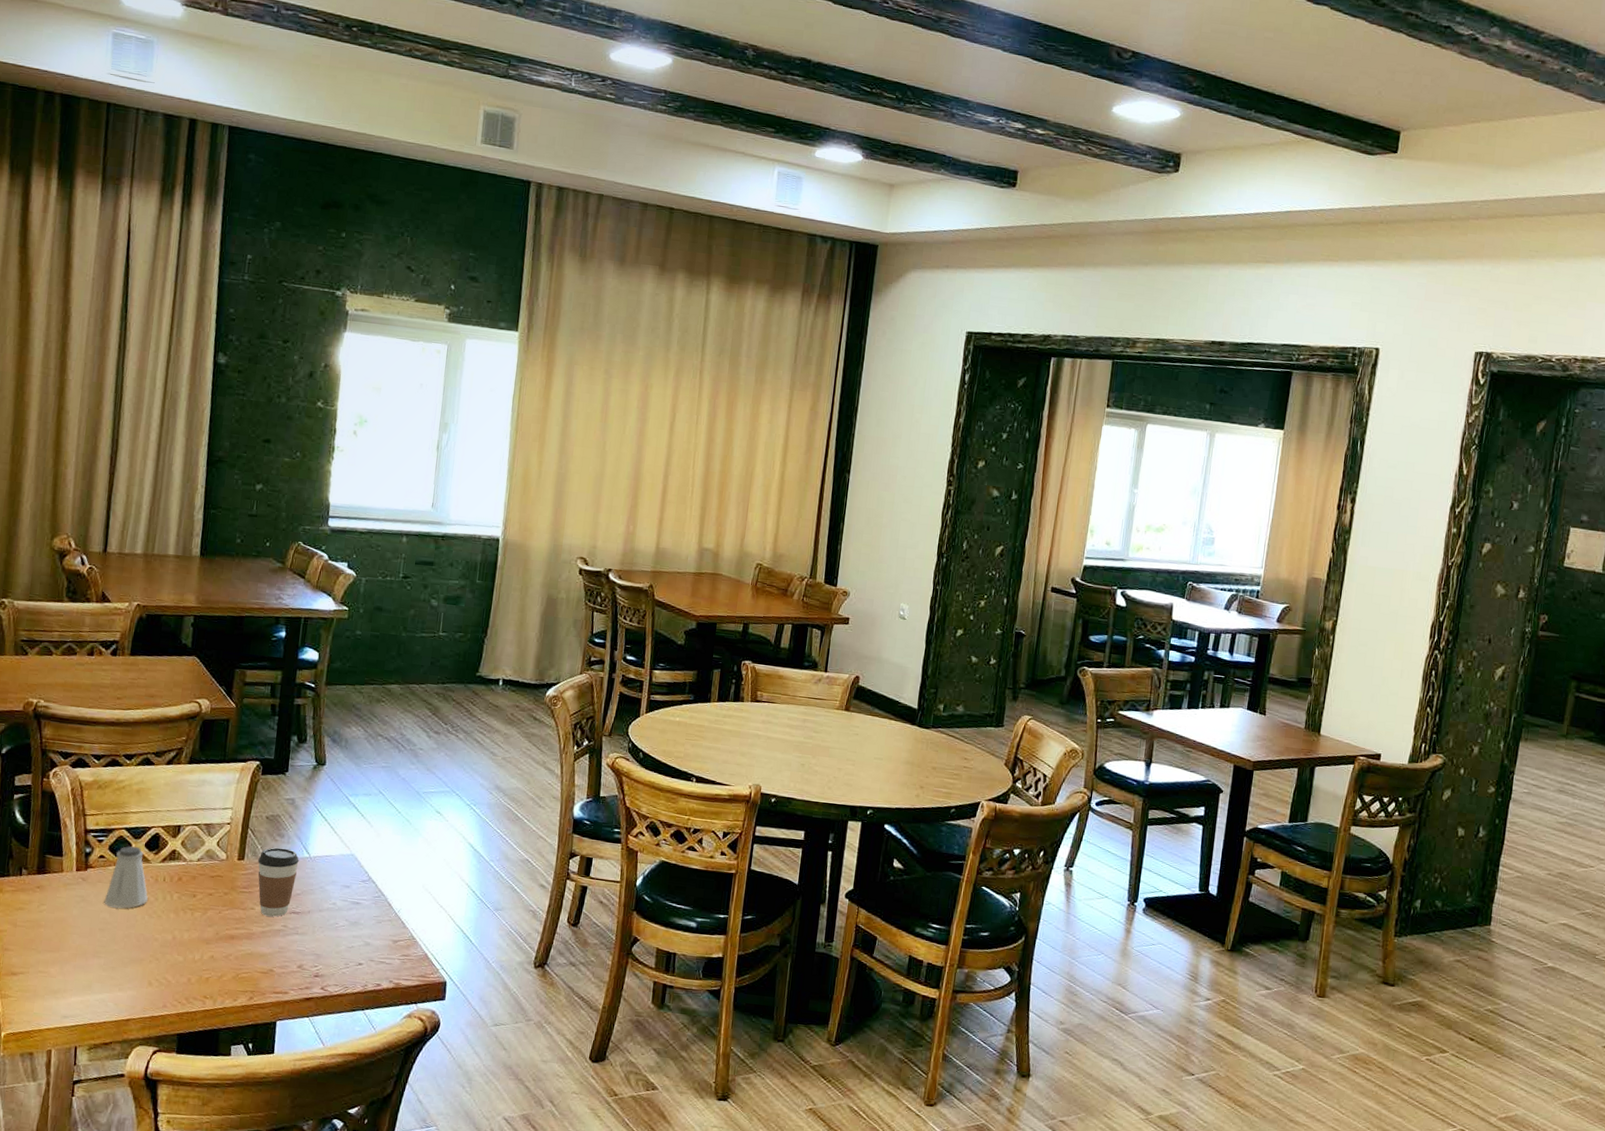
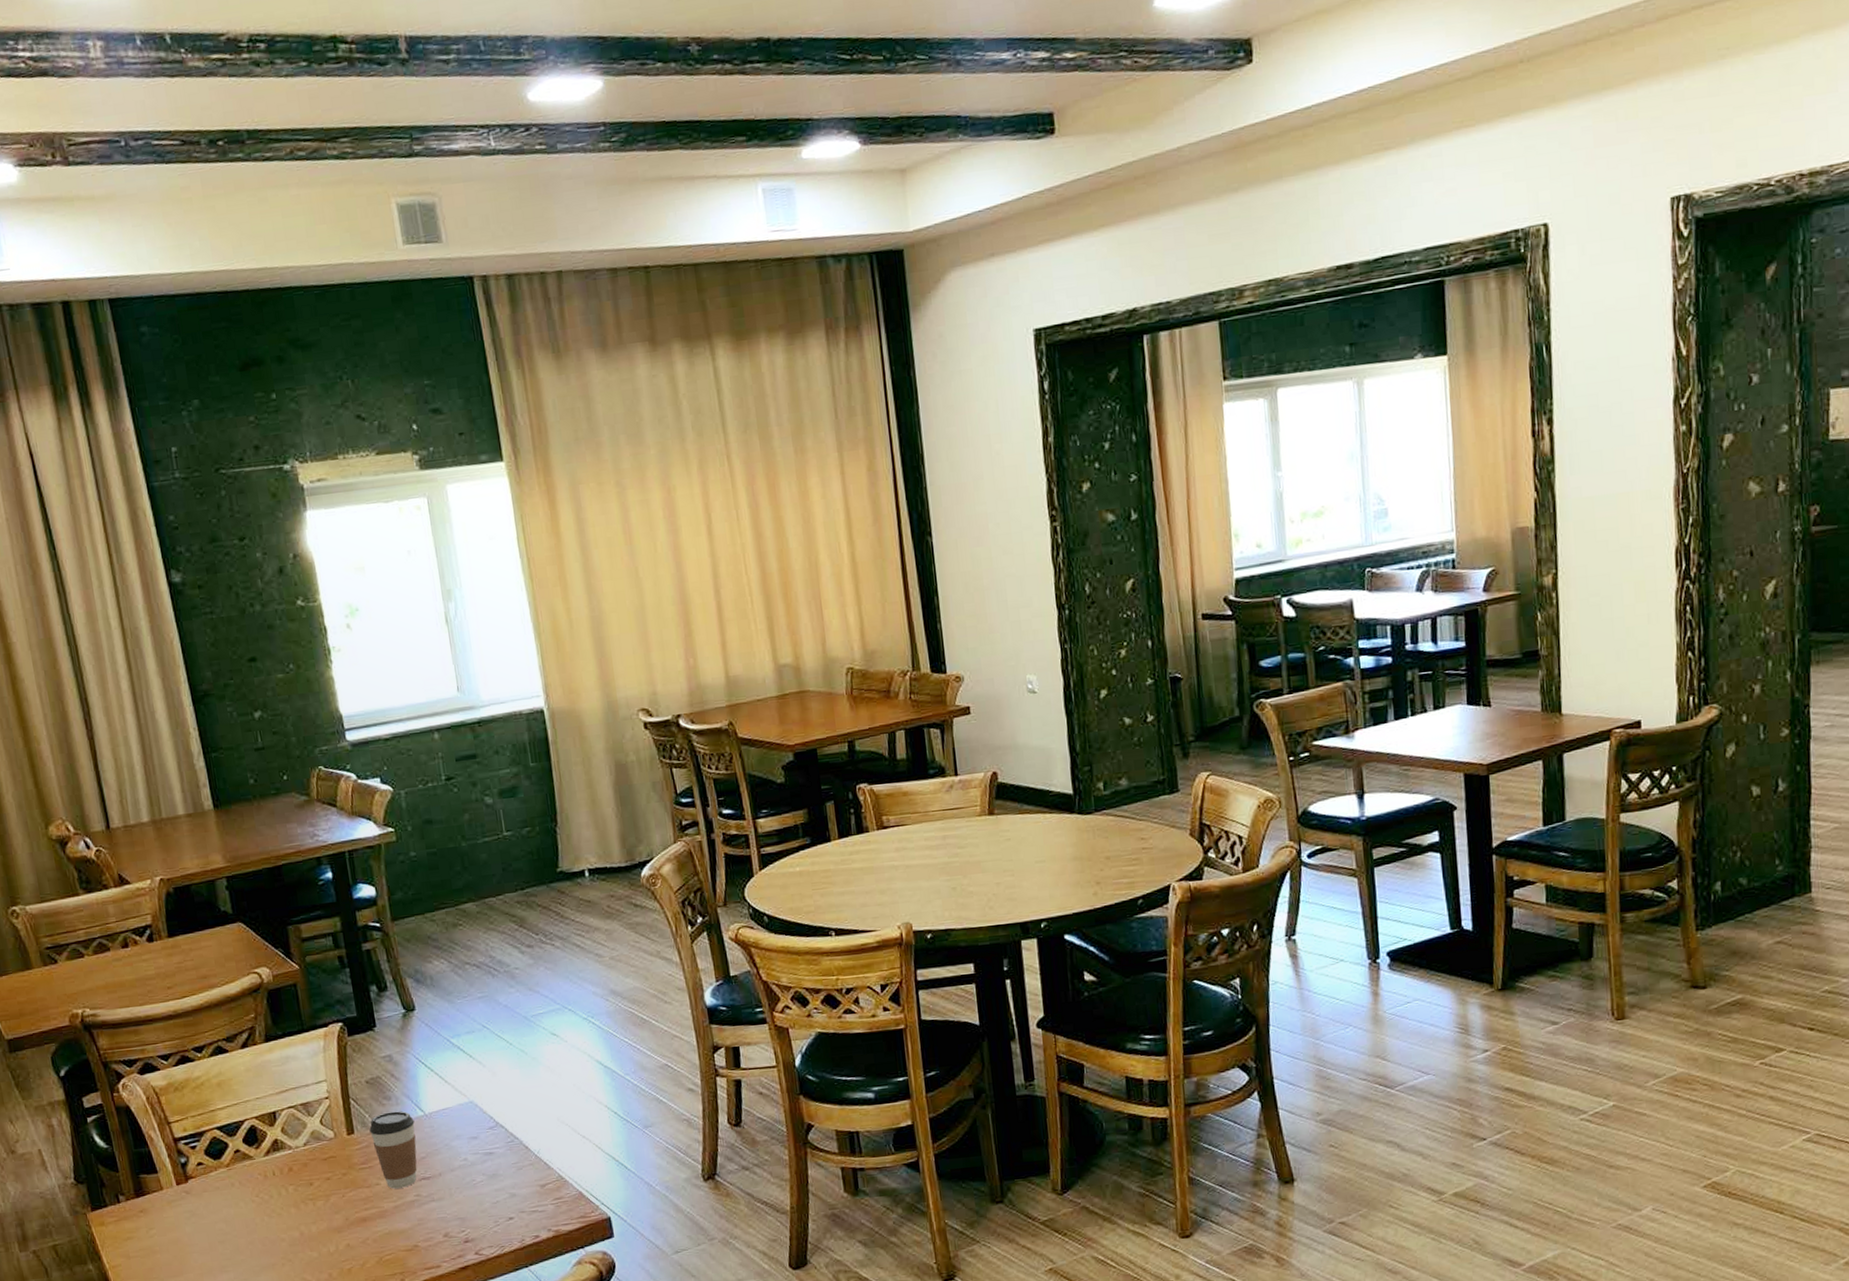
saltshaker: present [104,845,148,909] -> none [214,1144,262,1216]

